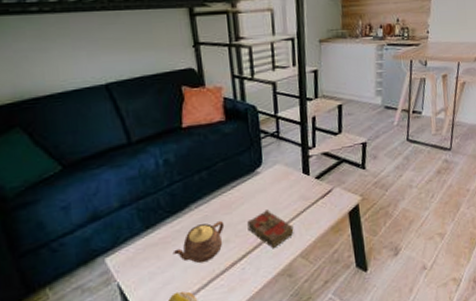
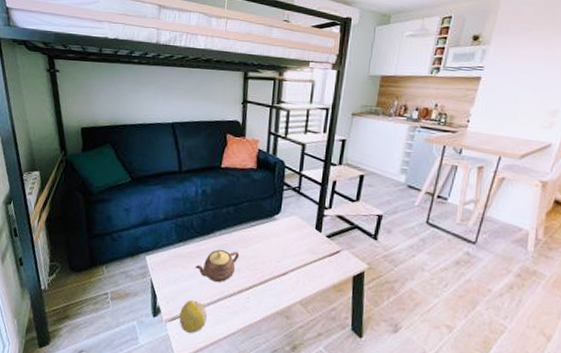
book: present [247,209,294,249] -> none [258,253,298,289]

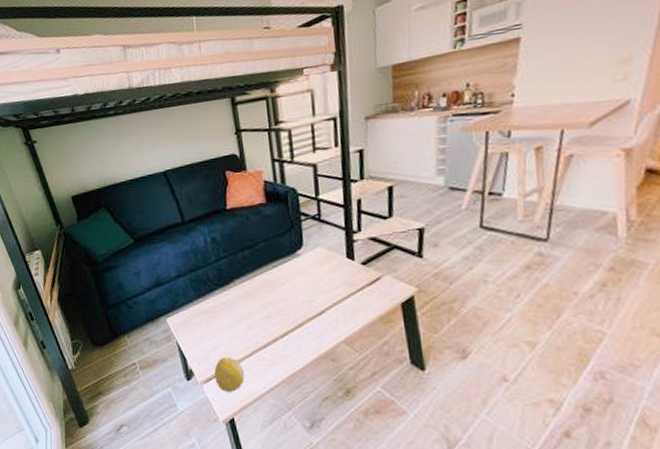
teapot: present [195,250,240,283] -> none [220,297,267,335]

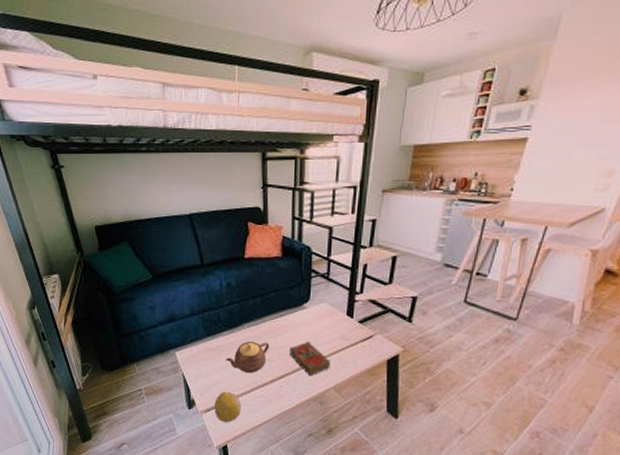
teapot: none [220,297,267,335] -> present [225,341,270,374]
book: none [288,292,338,331] -> present [289,341,331,377]

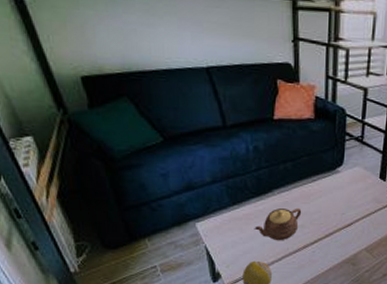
book: present [289,341,331,377] -> none [322,205,363,240]

